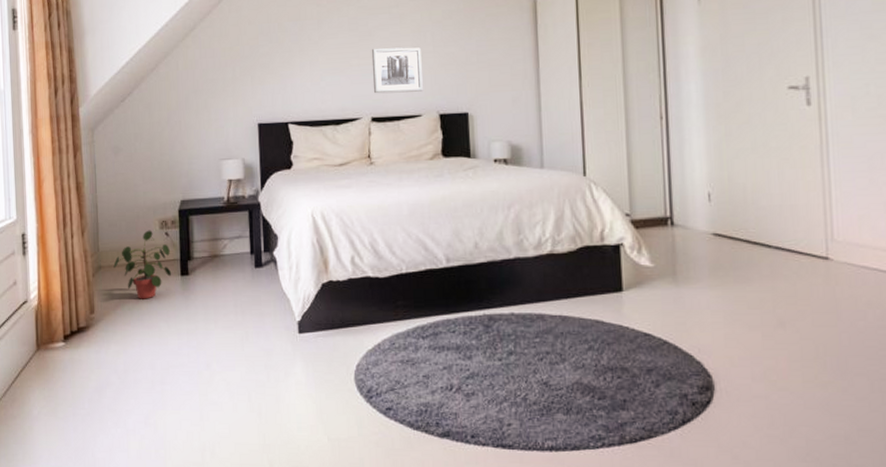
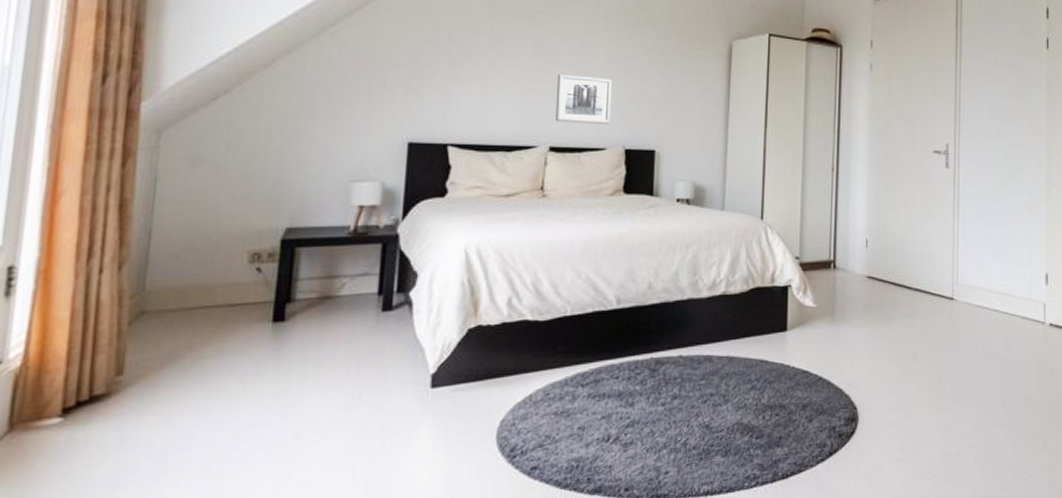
potted plant: present [113,230,172,299] -> none [166,264,261,354]

